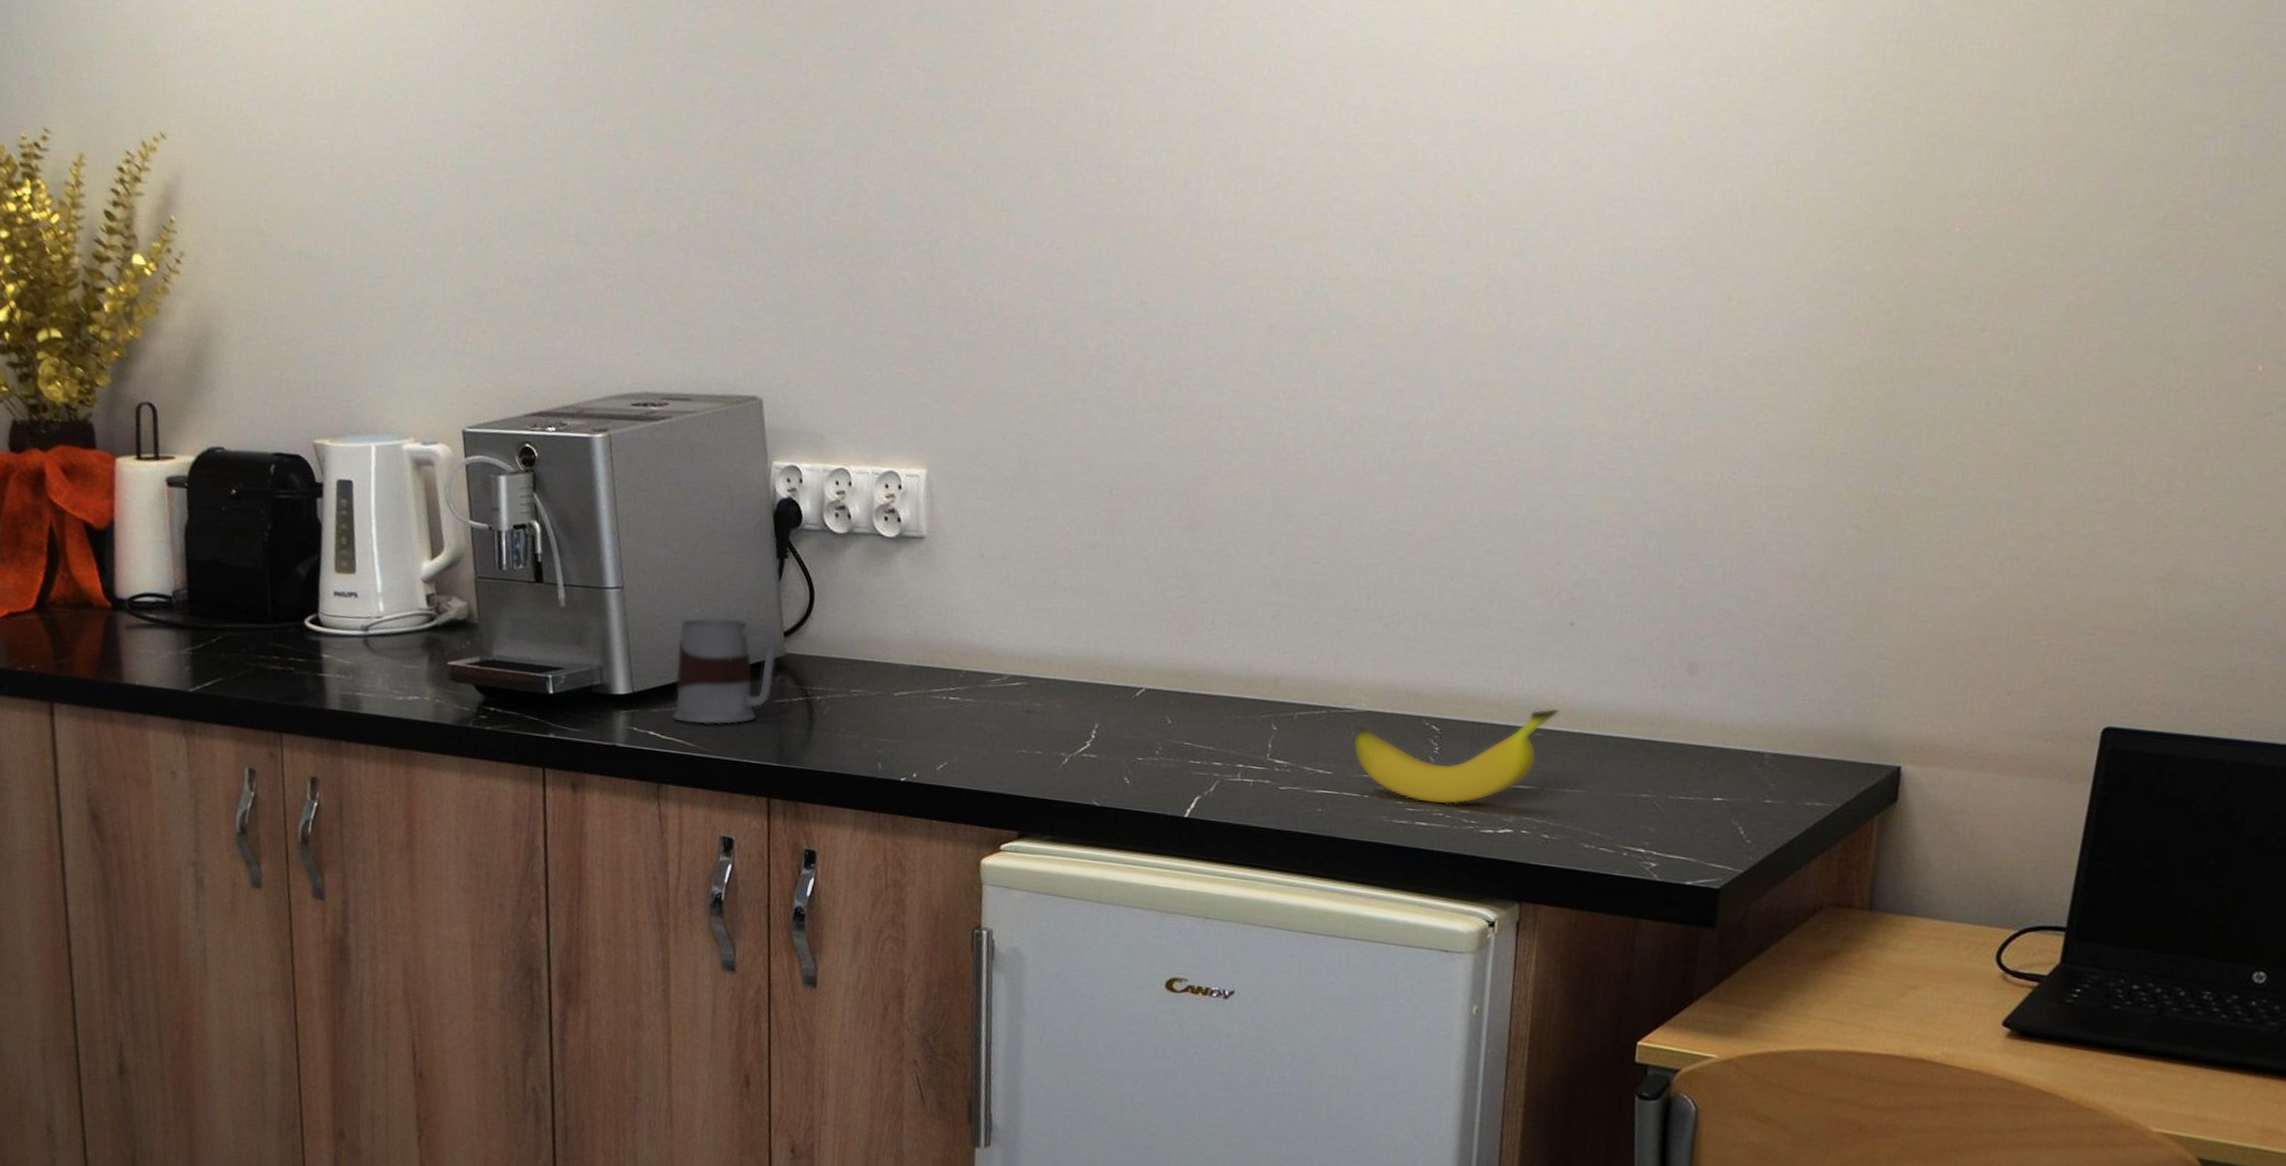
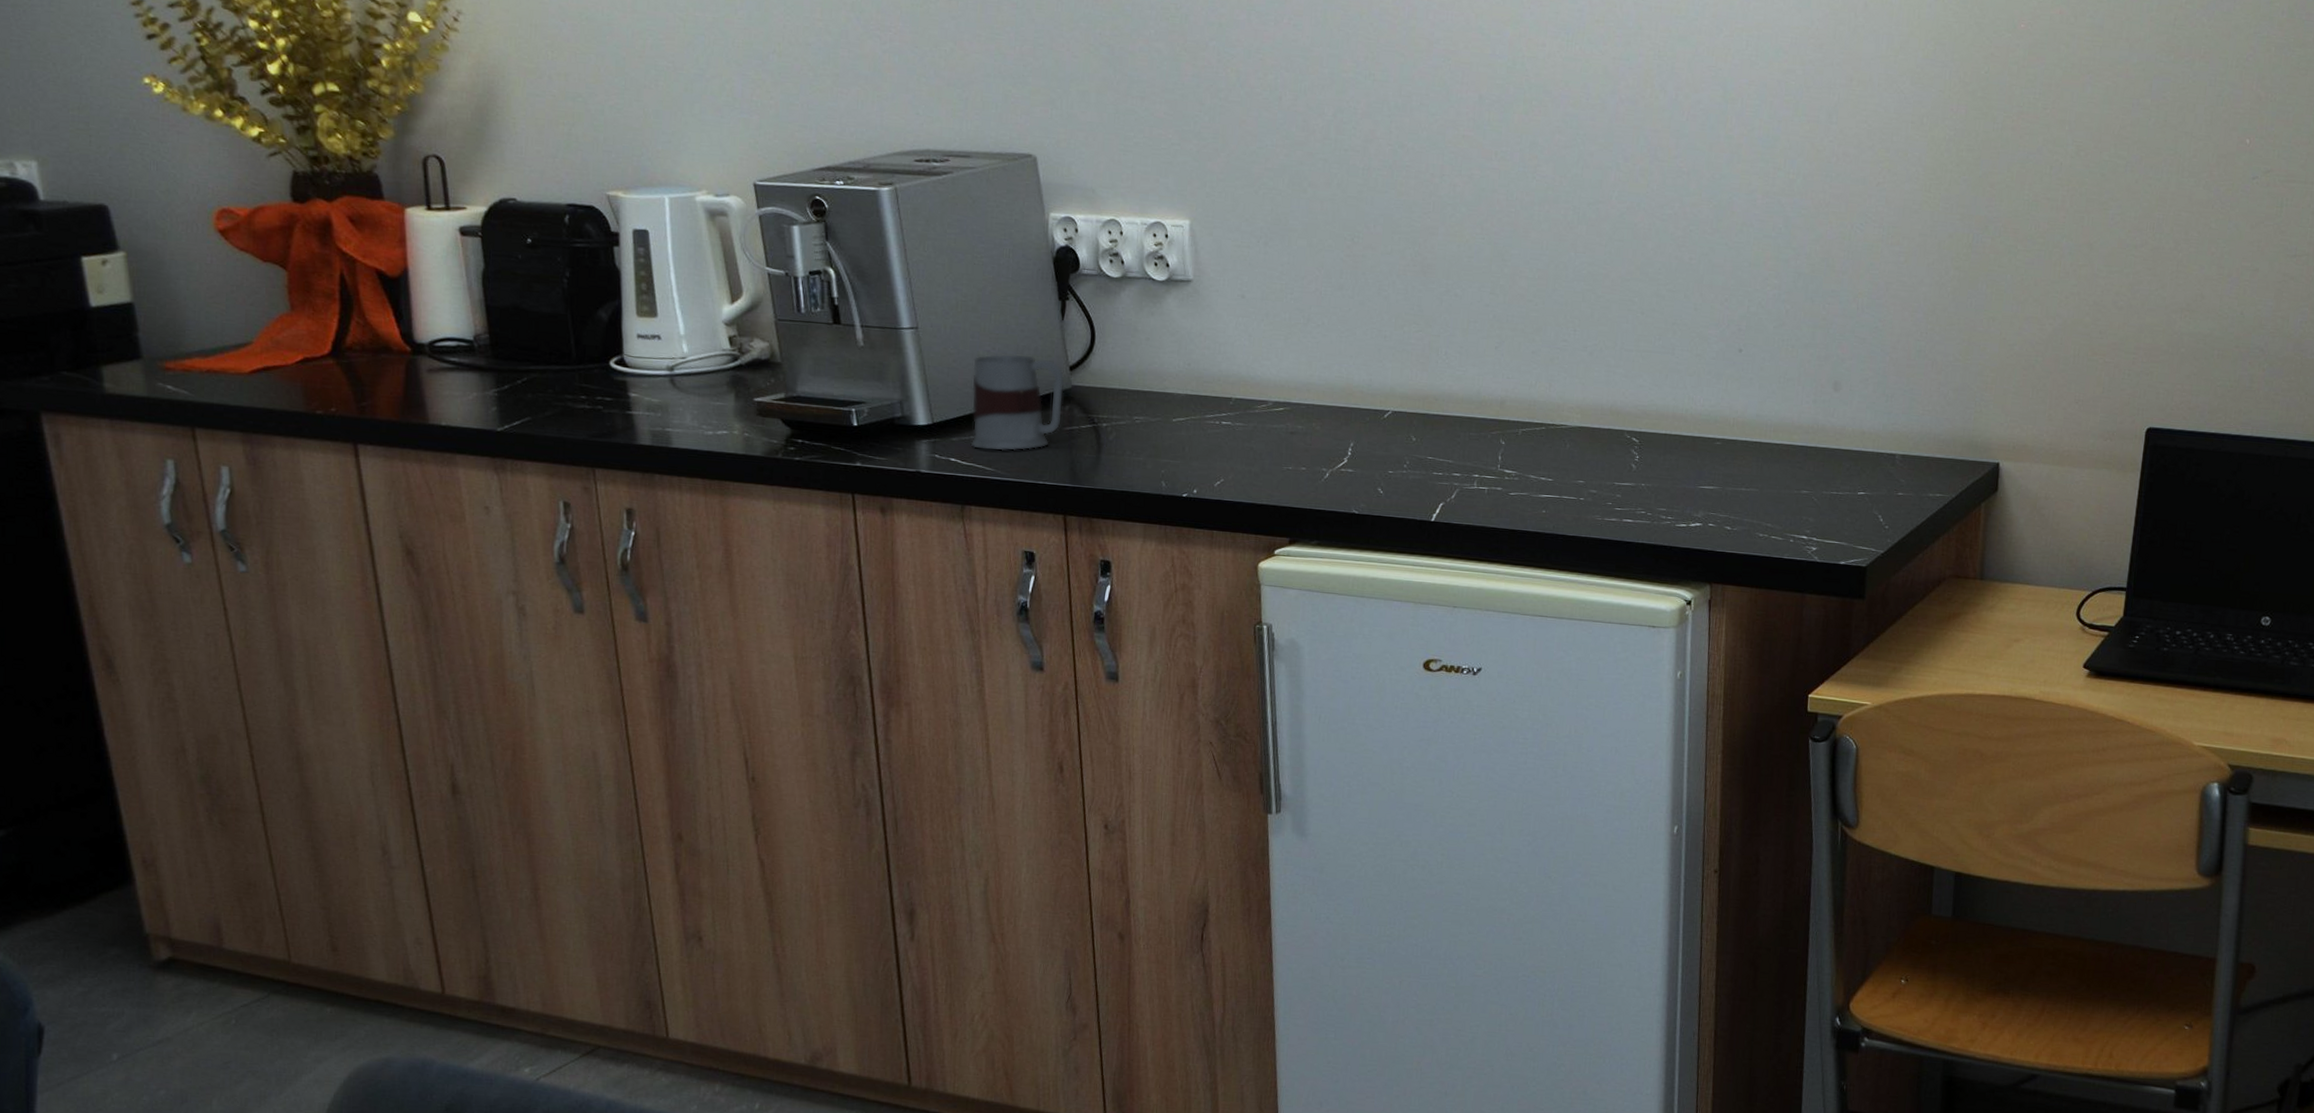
banana: present [1353,708,1559,805] -> none [1568,421,1734,504]

